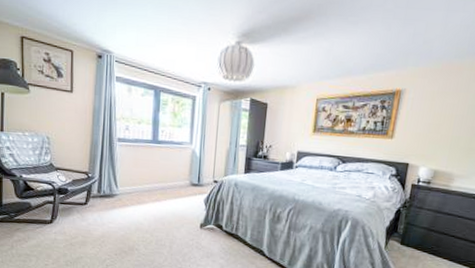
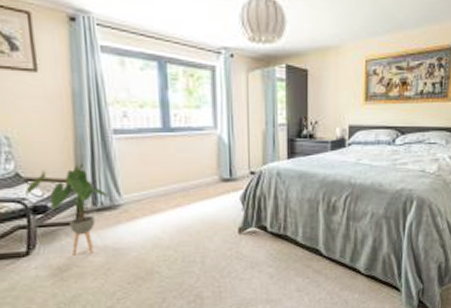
house plant: none [55,161,108,228] -> present [25,164,107,255]

